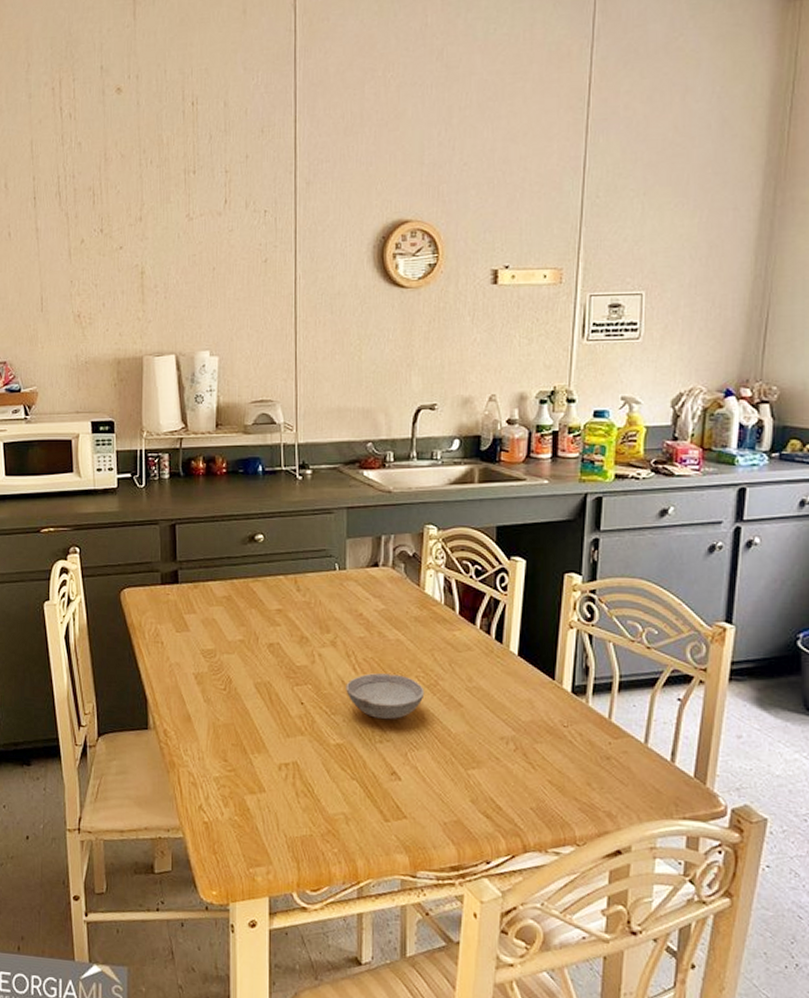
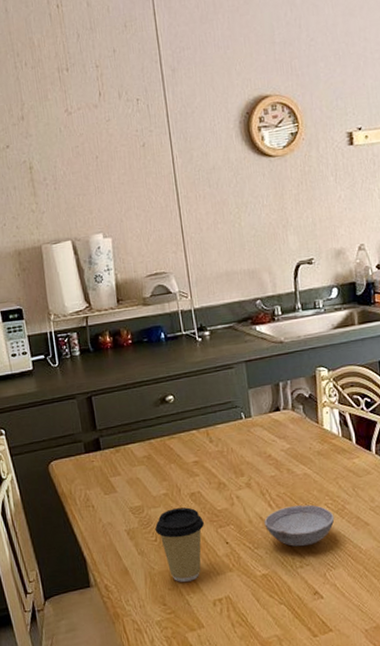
coffee cup: none [225,657,280,739] -> present [155,507,205,582]

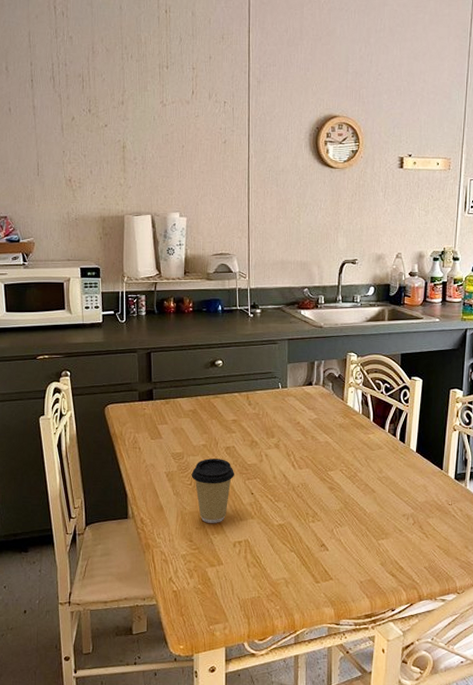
bowl: present [264,504,335,547] -> none [286,468,347,504]

